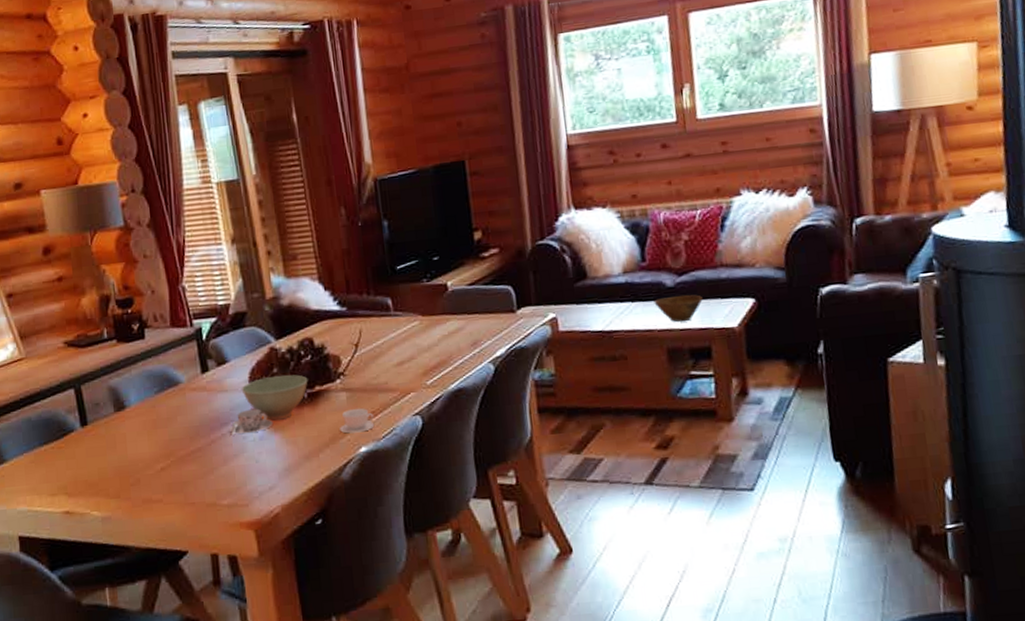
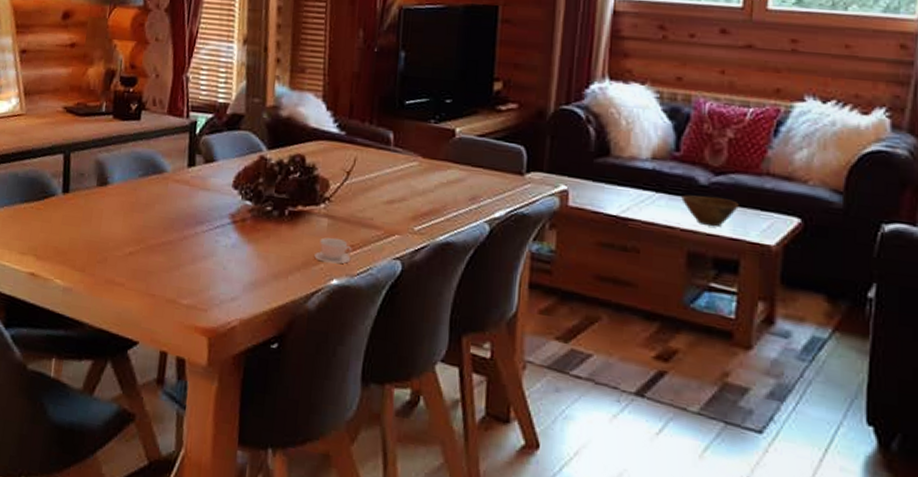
teacup: present [230,409,273,436] -> none [204,213,249,239]
bowl: present [241,374,308,421] -> none [223,185,292,232]

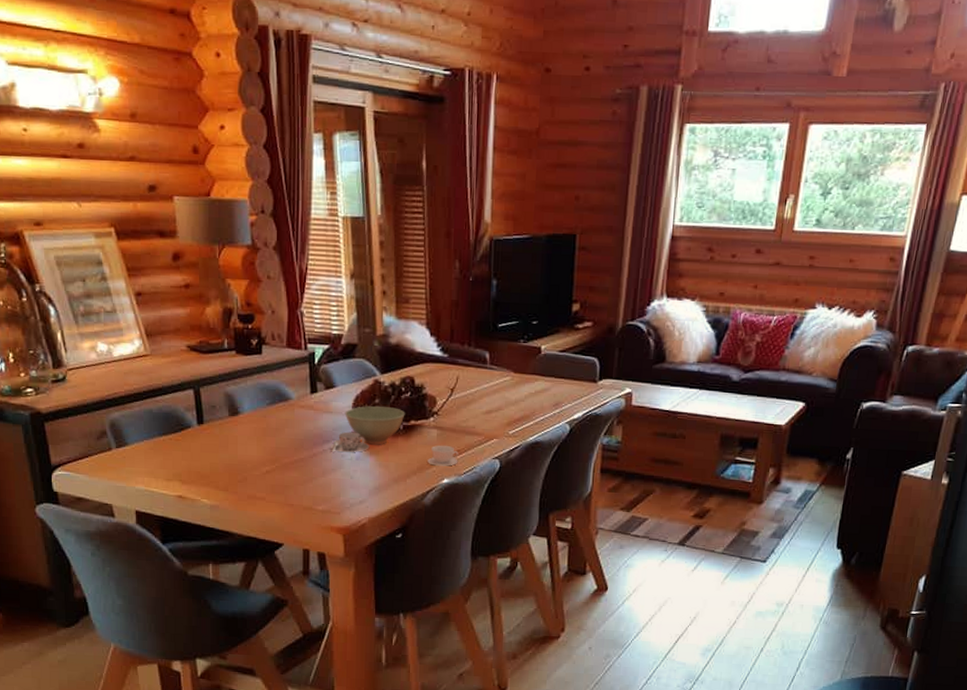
teacup: none [204,213,249,239] -> present [331,431,370,452]
bowl: none [223,185,292,232] -> present [344,406,405,445]
bowl: present [681,194,739,226] -> none [718,390,761,413]

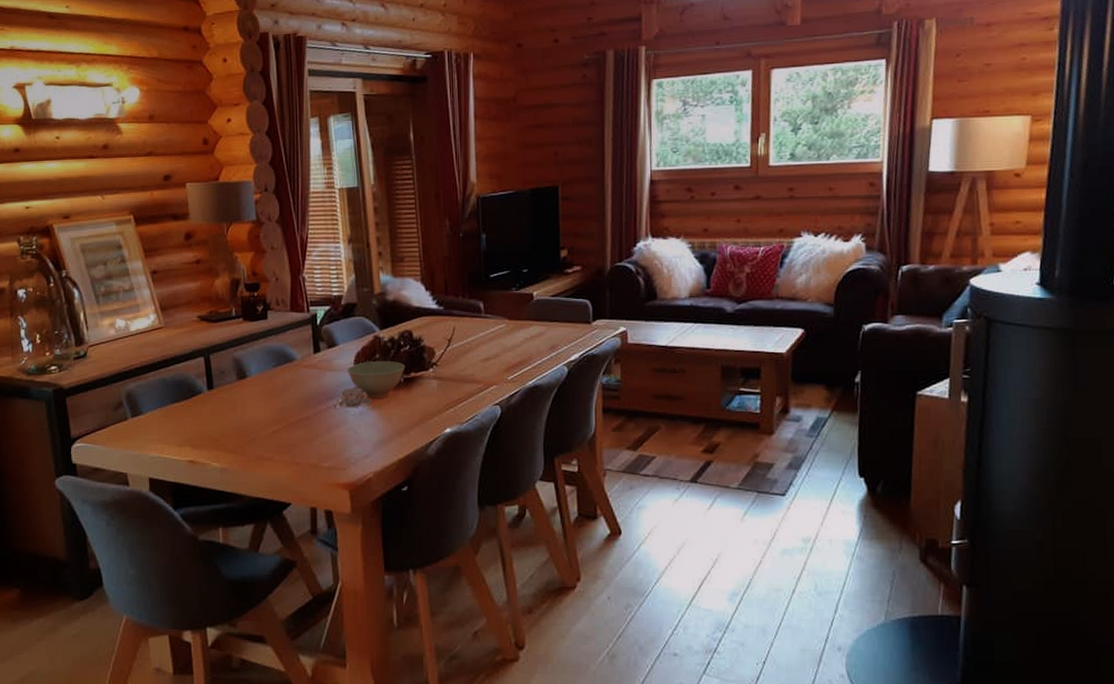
teacup: present [427,445,459,466] -> none [429,394,460,416]

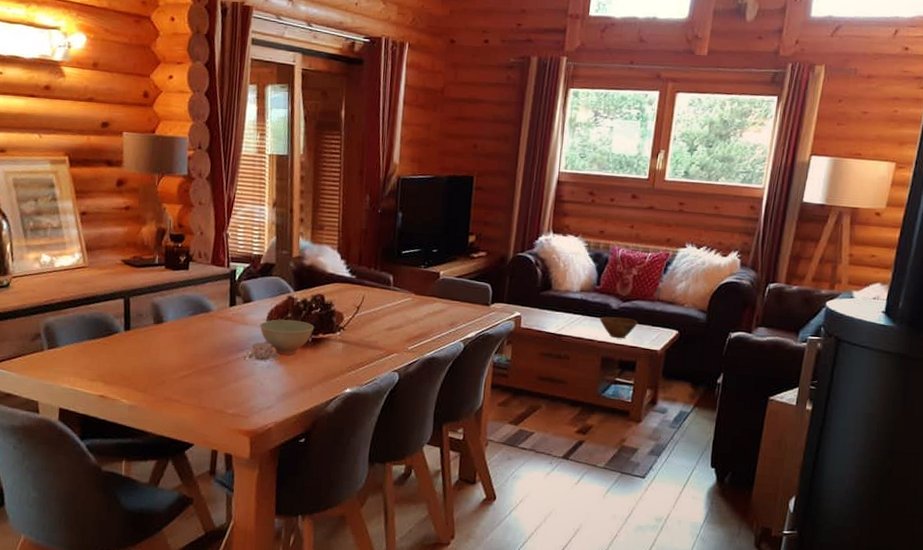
bowl: none [714,320,757,344] -> present [599,316,638,338]

